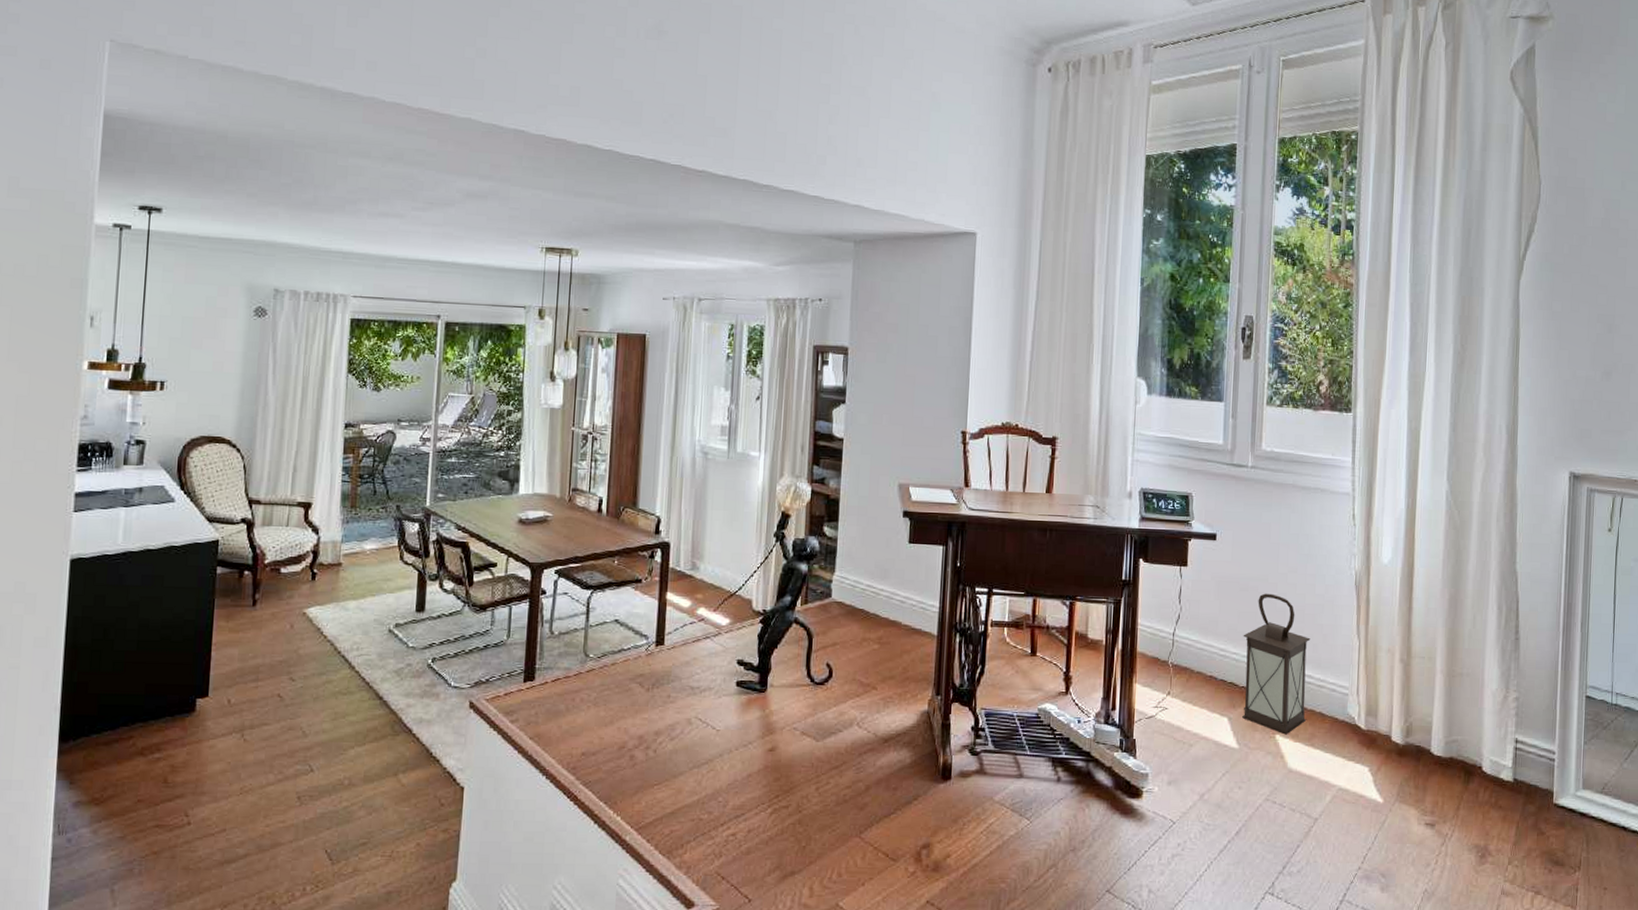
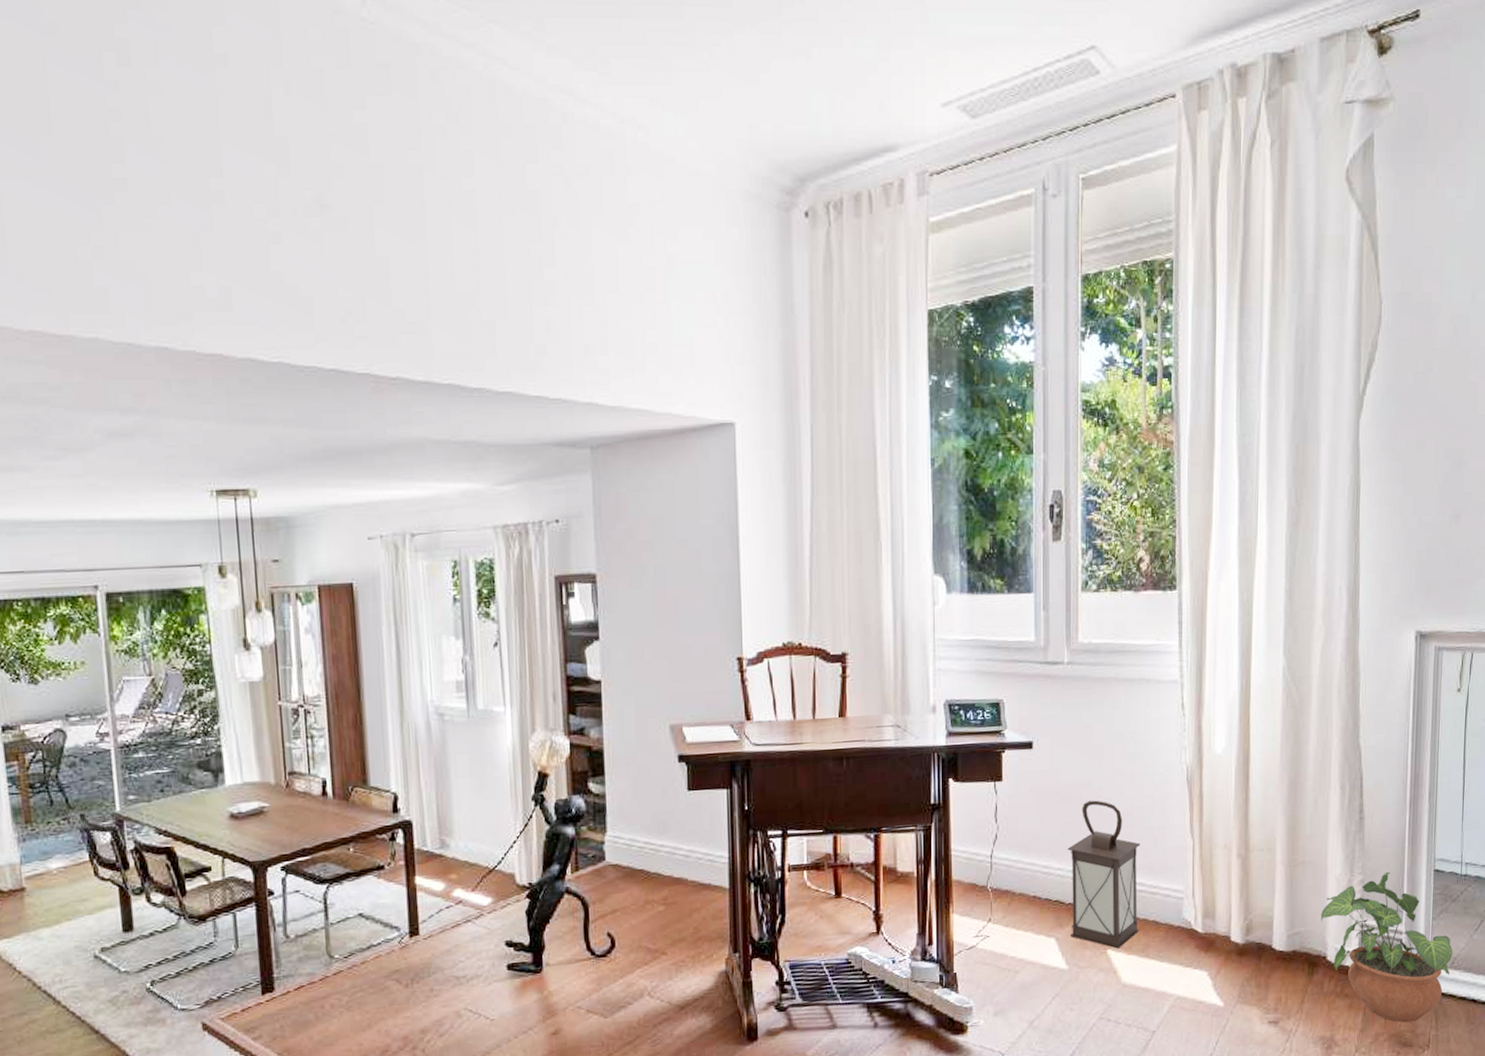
potted plant: none [1477,692,1603,842] -> present [1321,871,1453,1023]

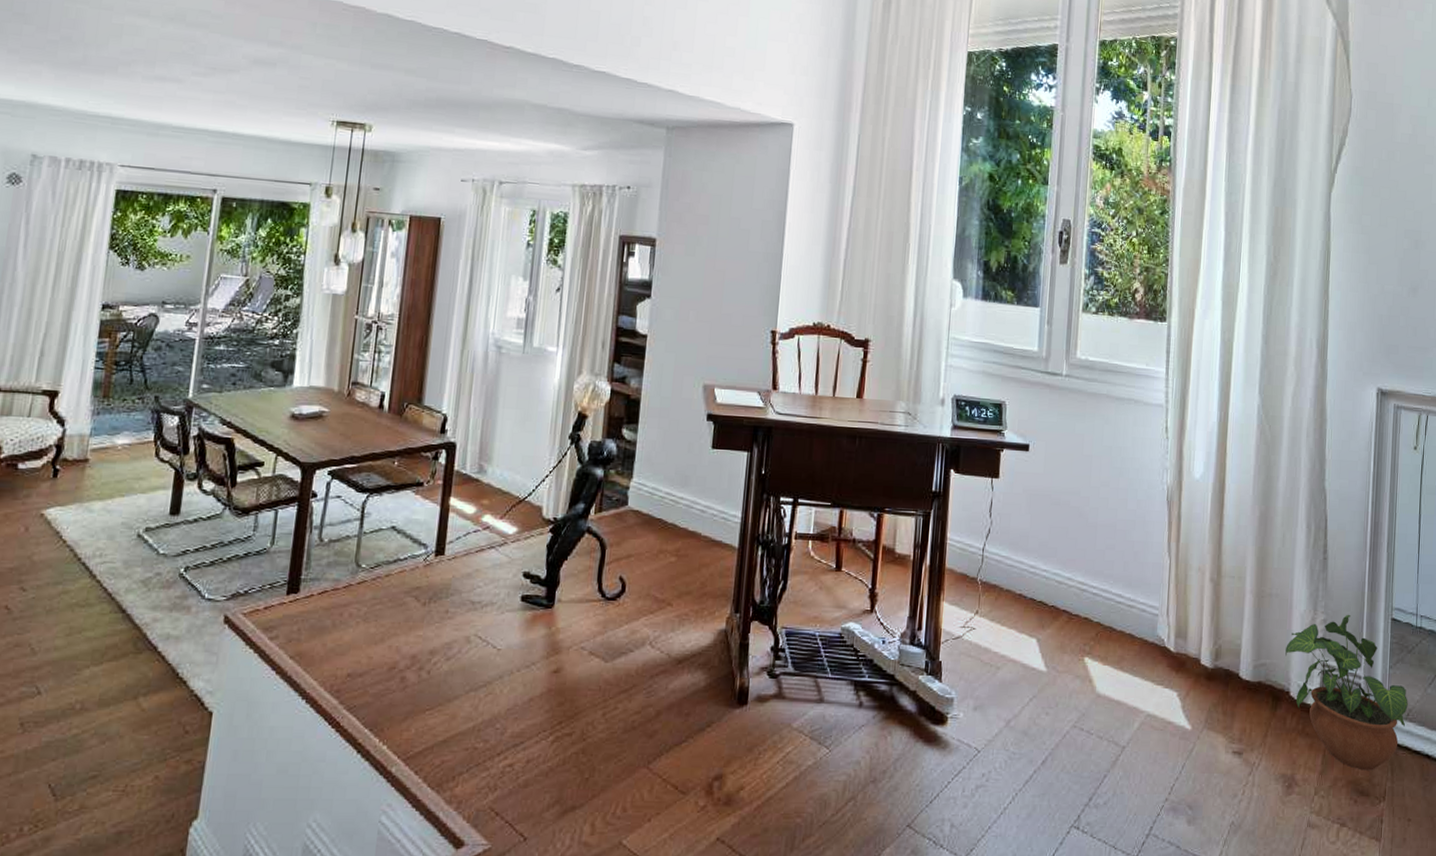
lantern: present [1067,800,1141,949] -> none [1051,508,1122,657]

